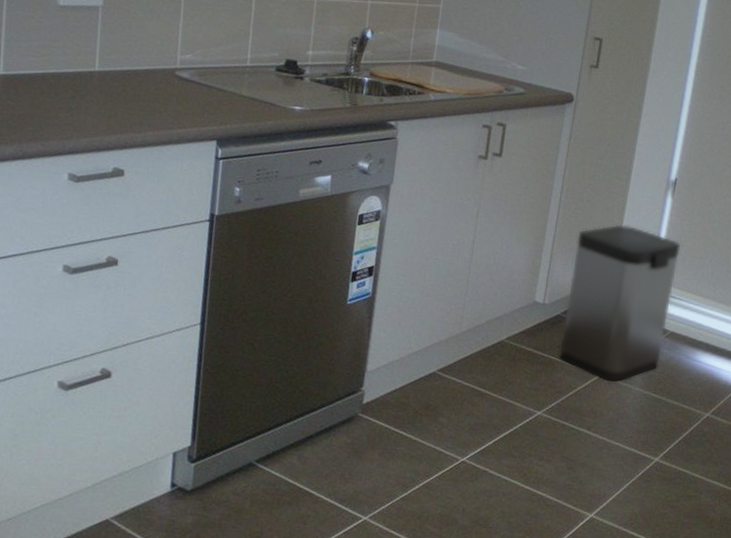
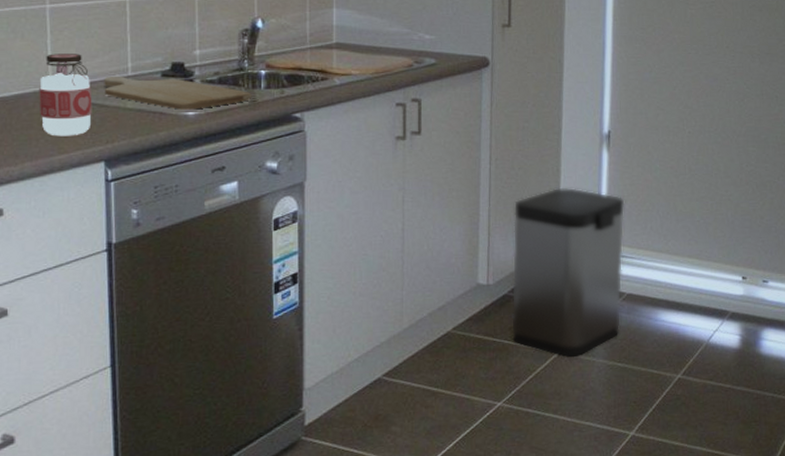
jar: none [165,36,213,114] -> present [39,54,92,137]
chopping board: none [224,64,354,105] -> present [104,76,252,110]

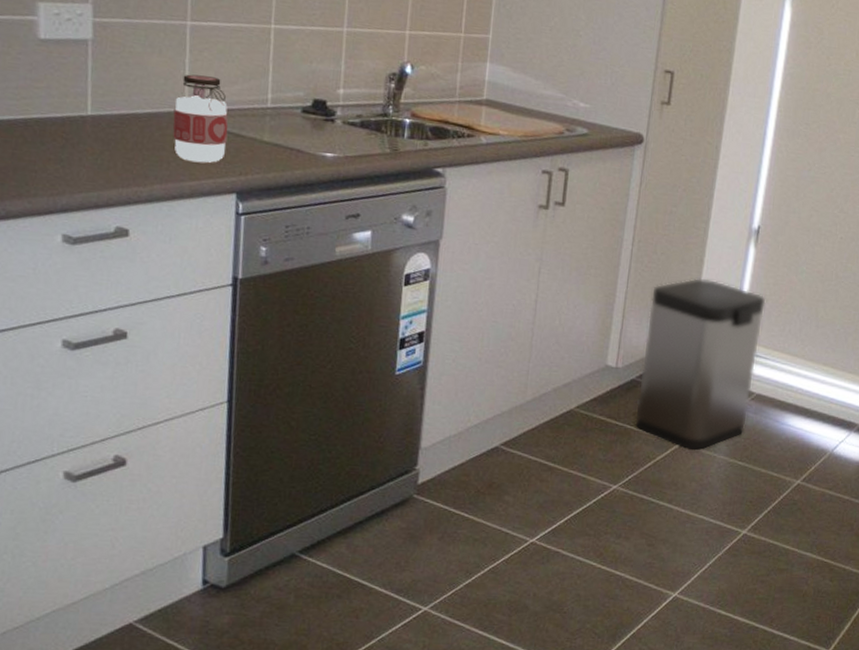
chopping board: present [104,76,252,110] -> none [241,105,394,151]

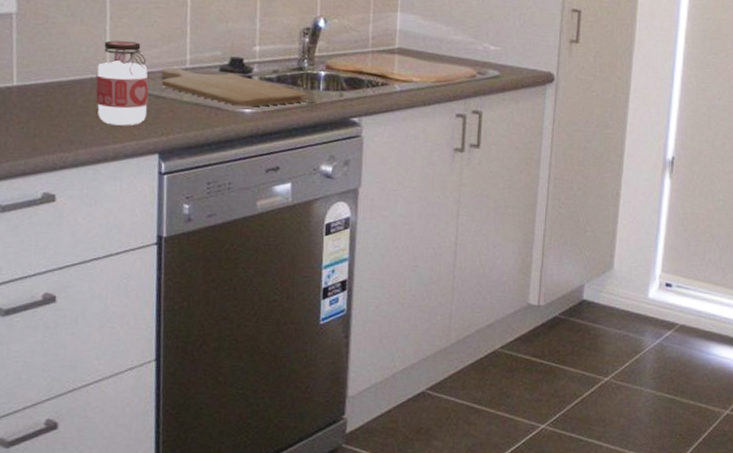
chopping board: none [241,105,394,151] -> present [161,67,311,107]
pedal bin: present [635,278,766,451] -> none [559,211,684,386]

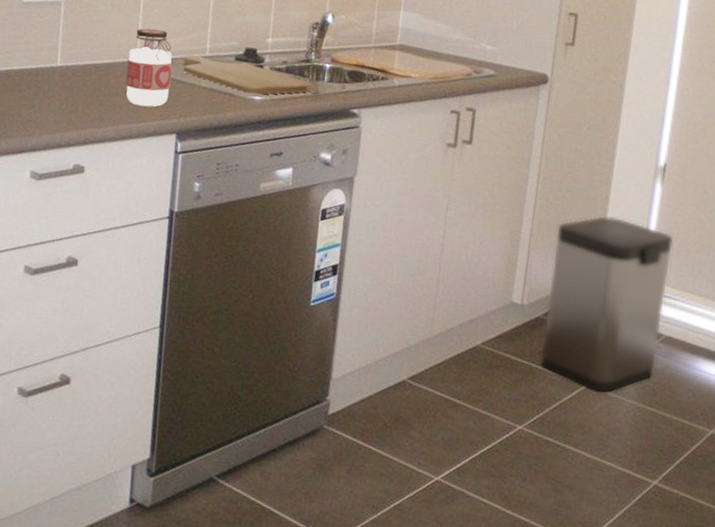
pedal bin: none [559,211,684,386] -> present [540,215,674,394]

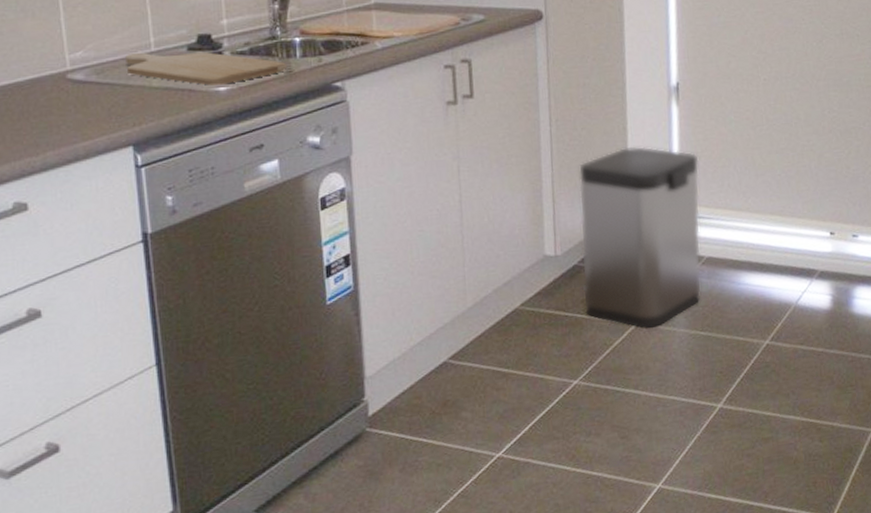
jar: present [125,28,172,107] -> none [56,31,115,122]

